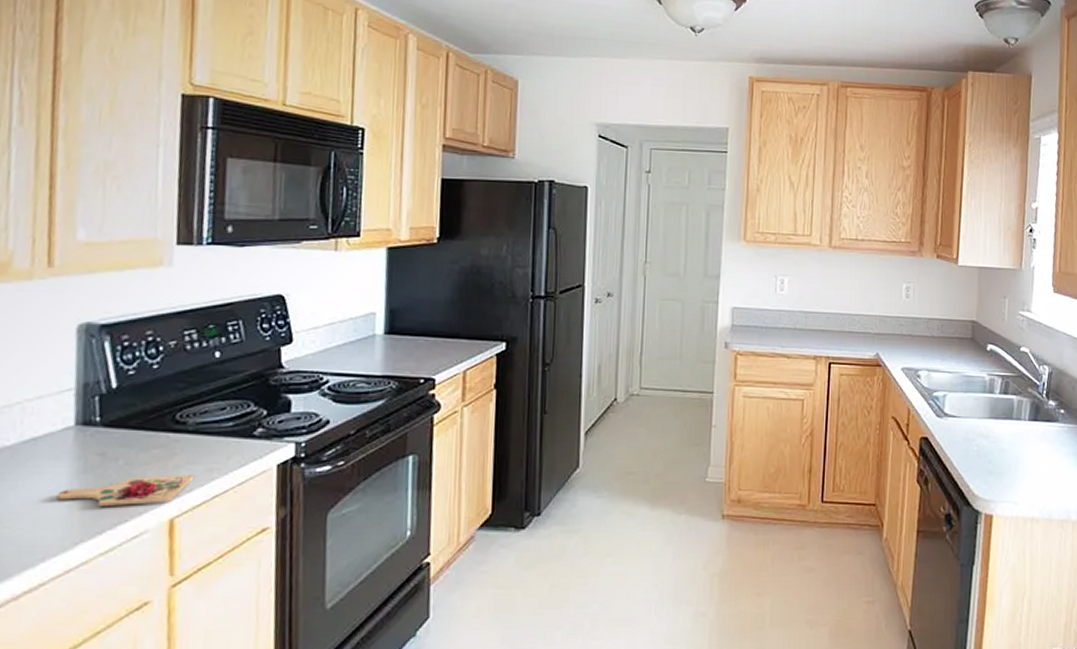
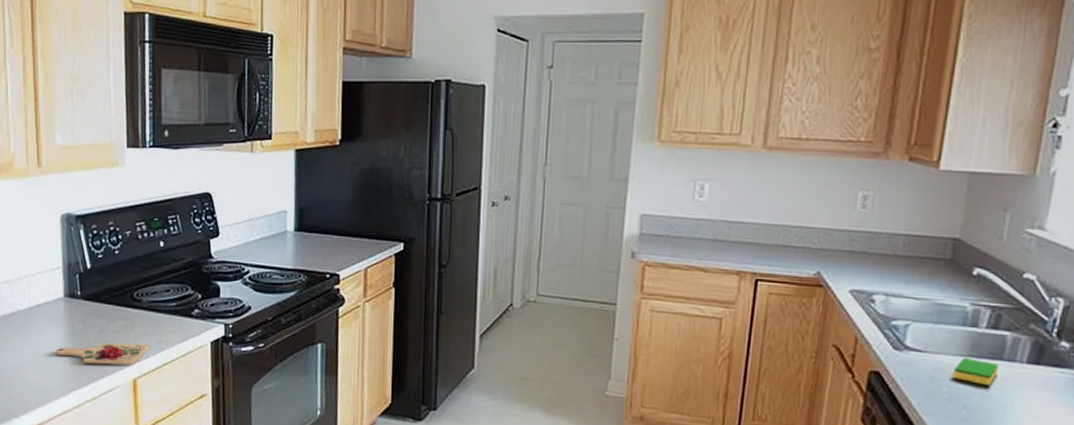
dish sponge: none [980,420,1010,441] -> present [953,358,998,385]

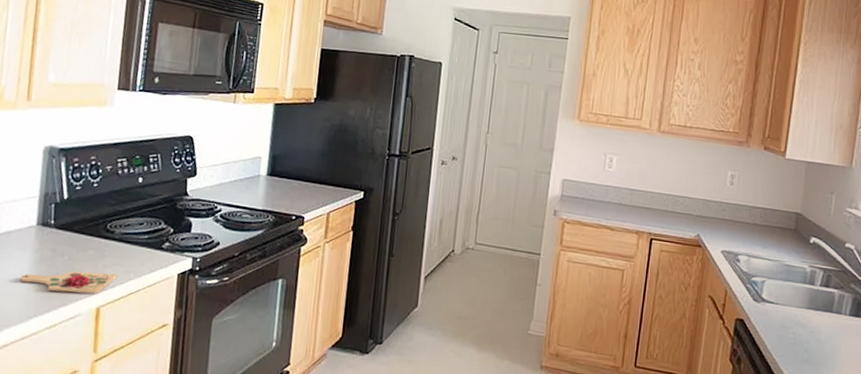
dish sponge: present [953,358,998,385] -> none [797,310,829,333]

